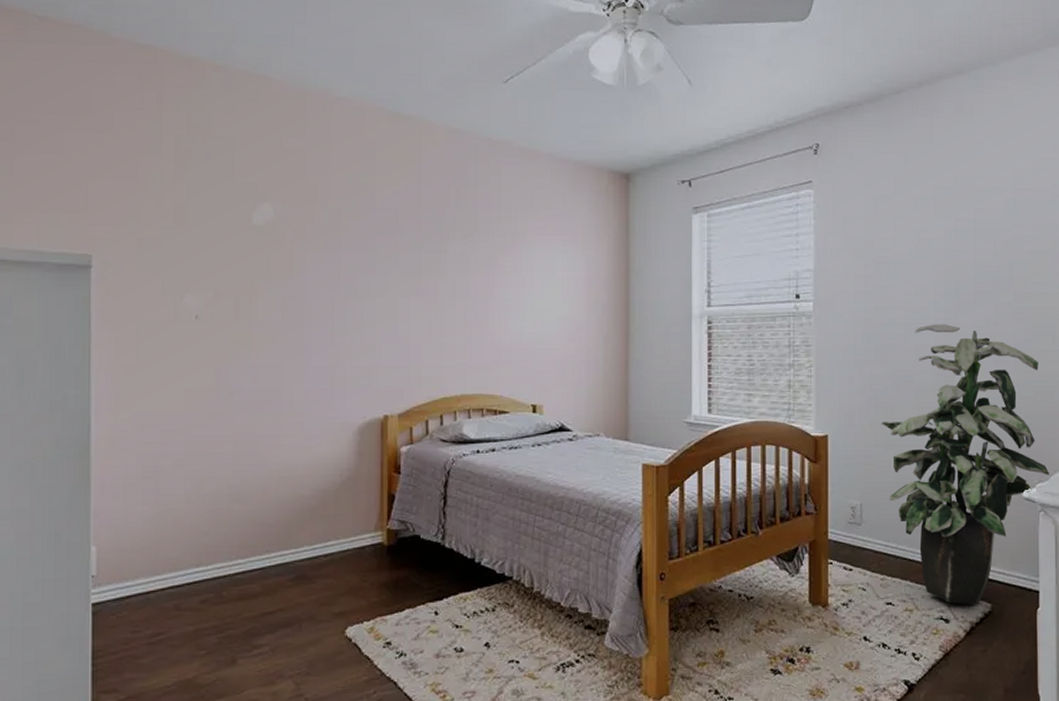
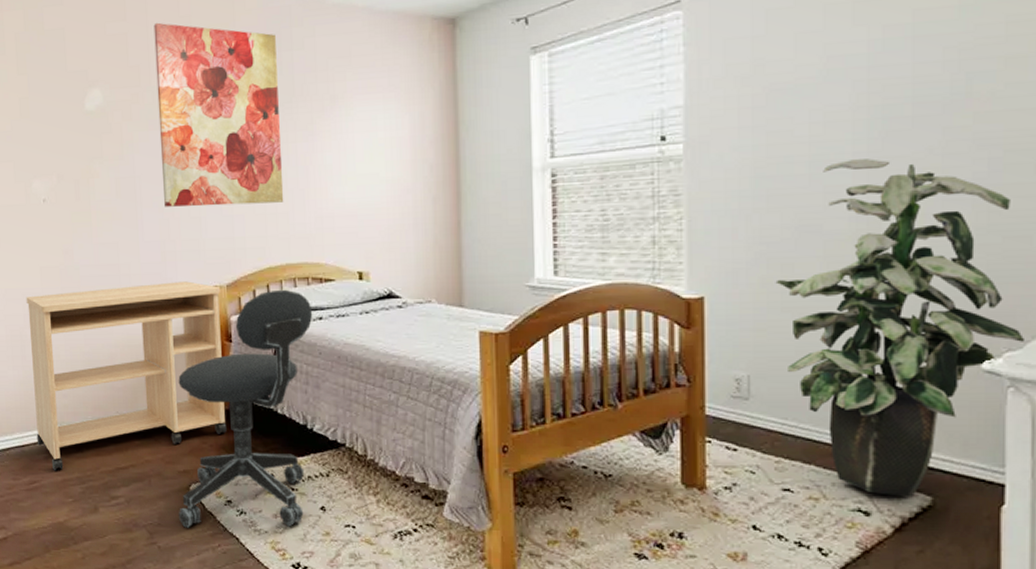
desk: none [165,410,391,620] -> present [26,281,227,471]
office chair: none [330,420,486,675] -> present [178,289,313,528]
wall art: none [334,143,462,333] -> present [153,22,284,207]

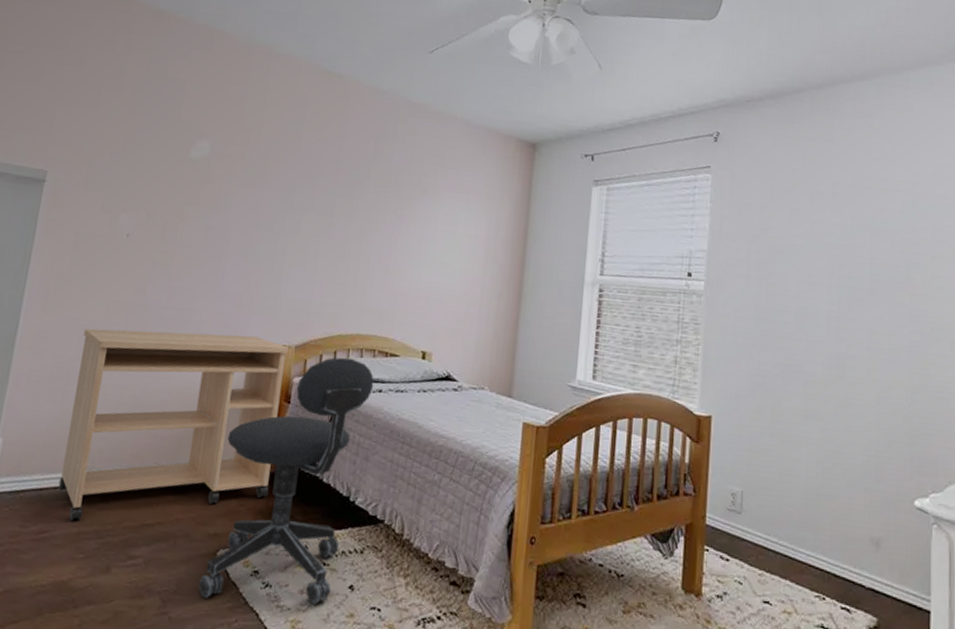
wall art: present [153,22,284,207] -> none [249,93,382,276]
indoor plant: present [775,159,1026,498] -> none [767,316,945,618]

